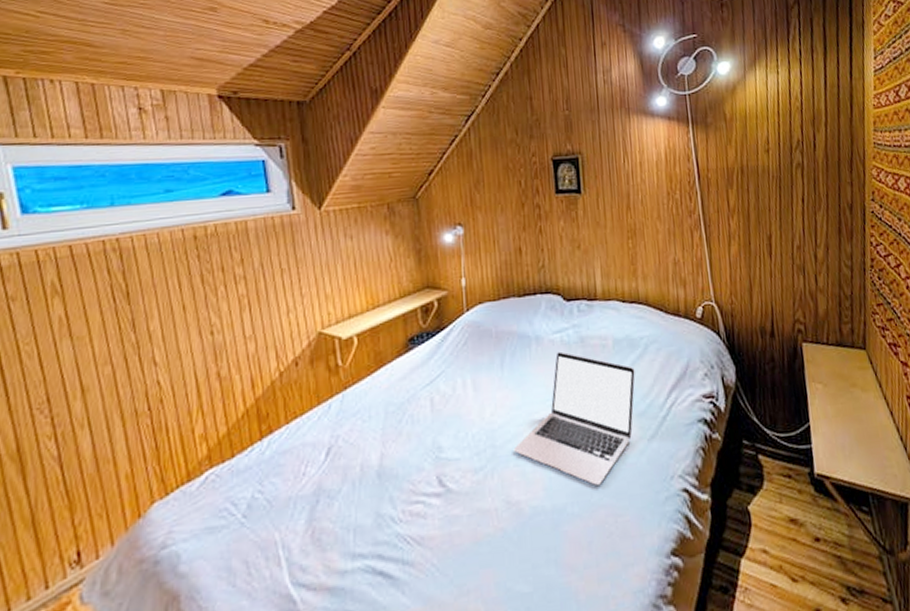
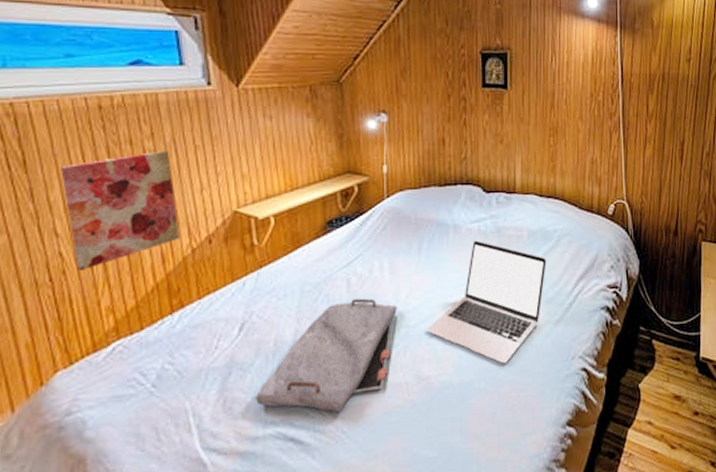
wall art: none [159,275,269,398] -> present [60,150,181,270]
serving tray: none [344,417,482,543] -> present [256,298,397,413]

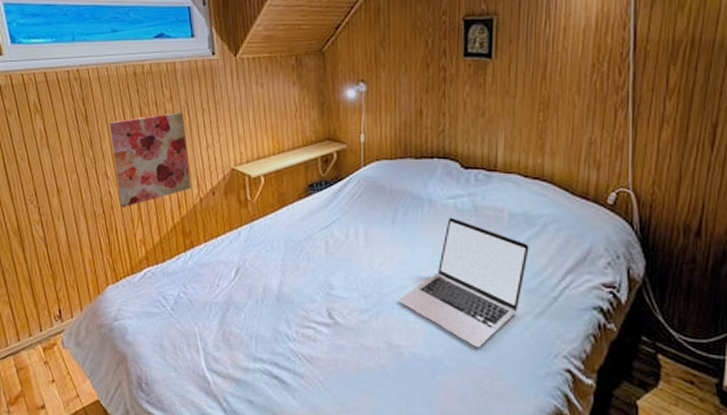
serving tray: present [256,298,397,413] -> none [248,260,370,362]

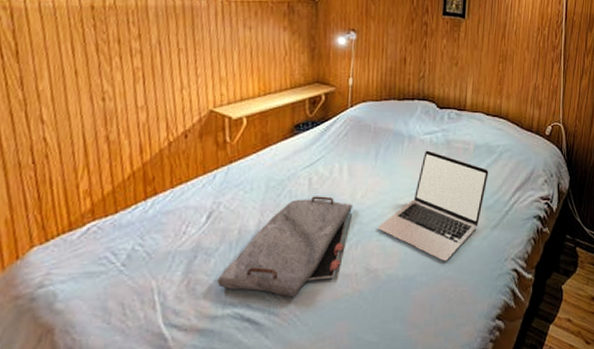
wall art: present [109,112,192,207] -> none [50,51,159,155]
serving tray: none [248,260,370,362] -> present [217,196,352,298]

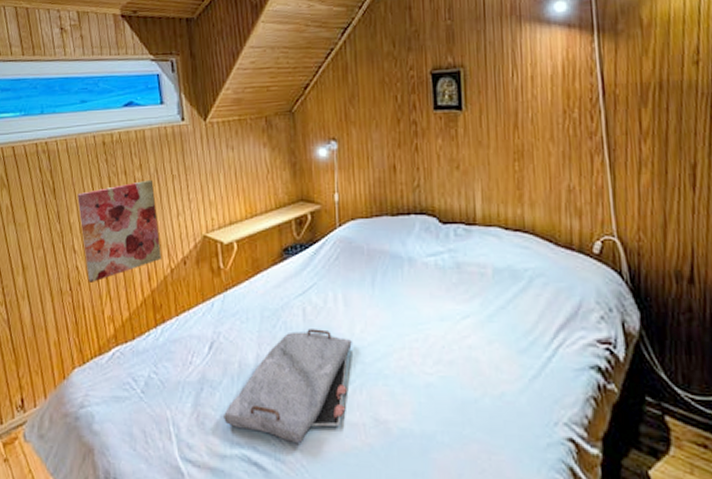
wall art: none [50,51,159,155] -> present [77,179,162,282]
laptop: present [377,150,489,261] -> none [383,276,517,418]

